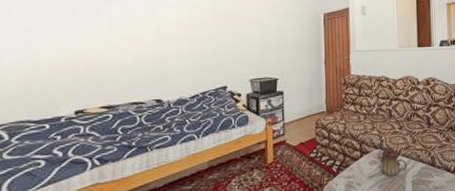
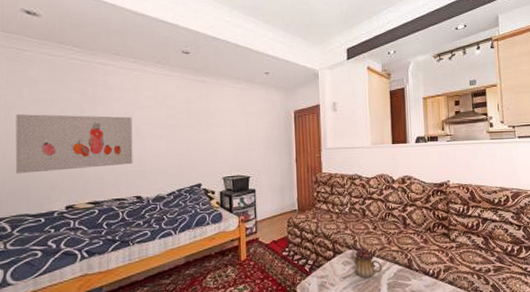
wall art: none [16,11,153,76] -> present [16,114,133,174]

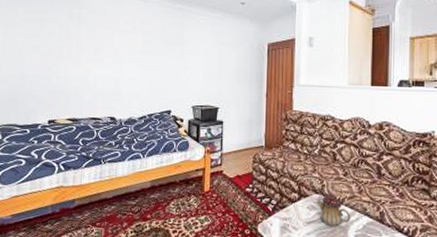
wall art: present [16,114,133,174] -> none [9,32,112,87]

